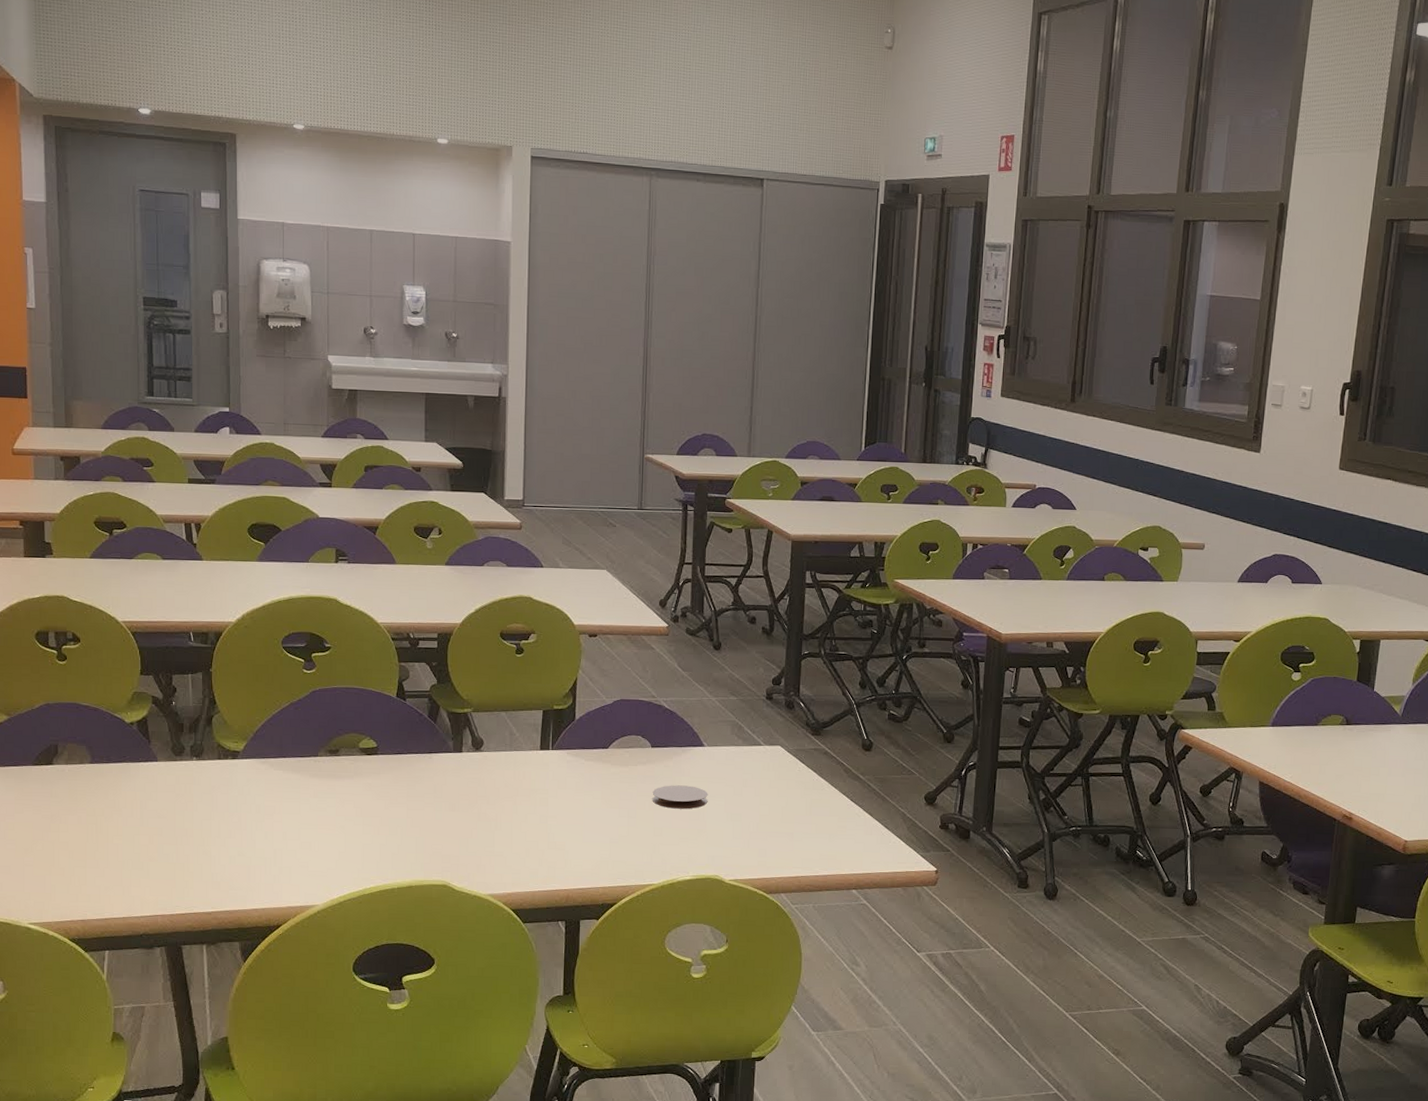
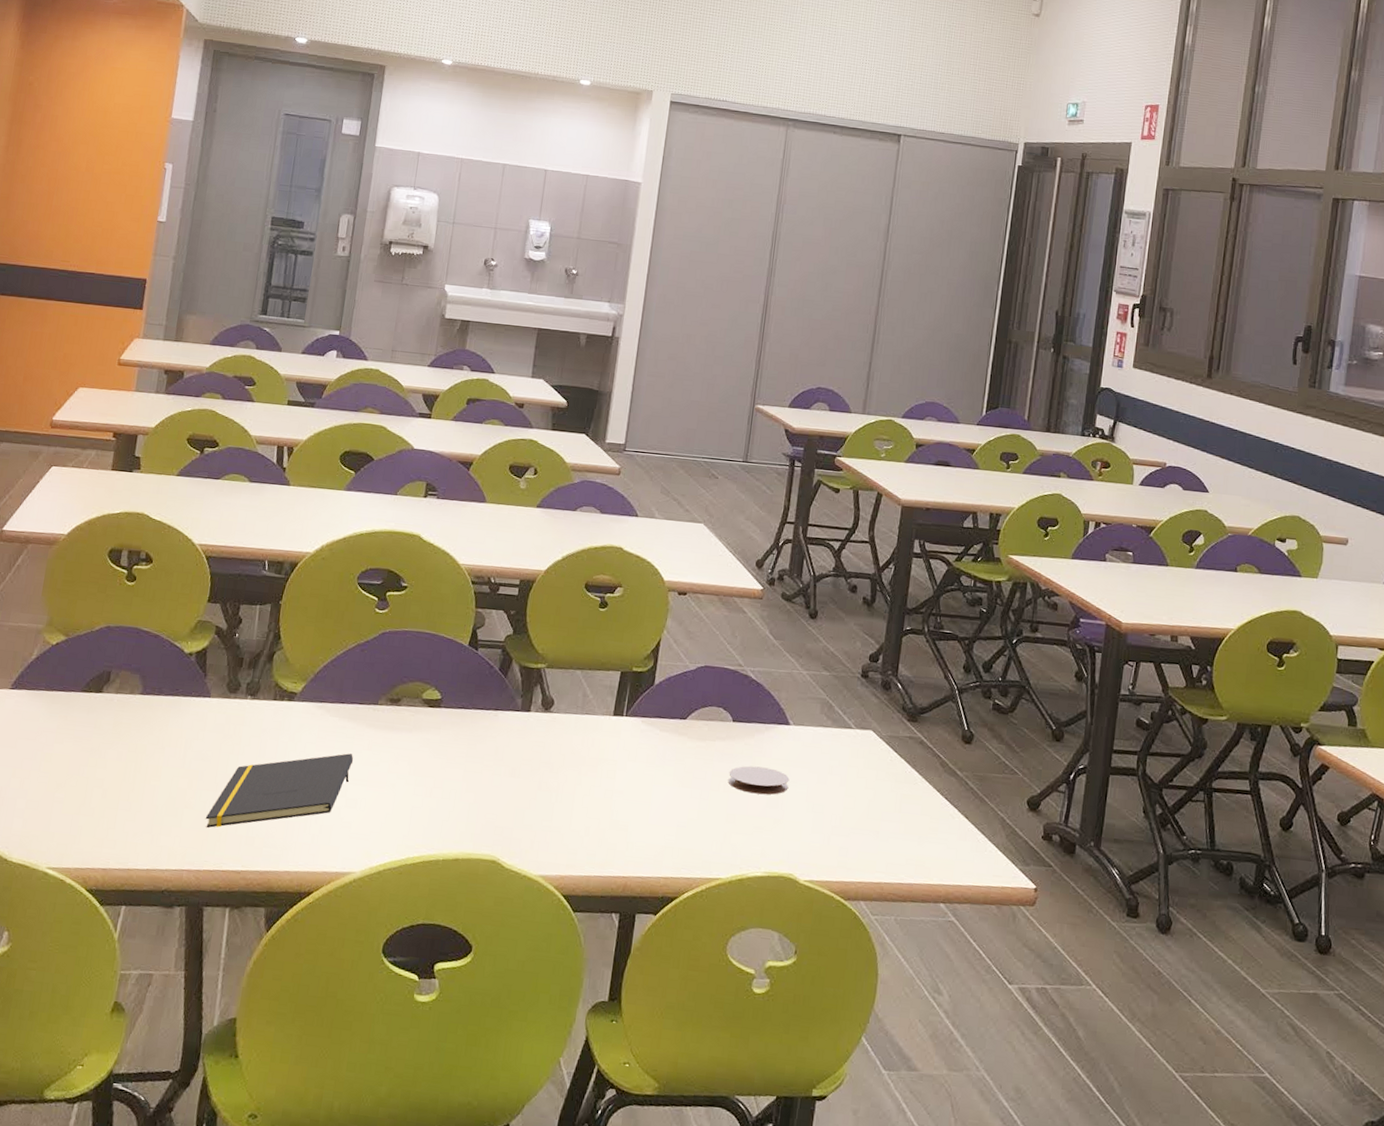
notepad: none [171,802,301,877] -> present [206,753,353,828]

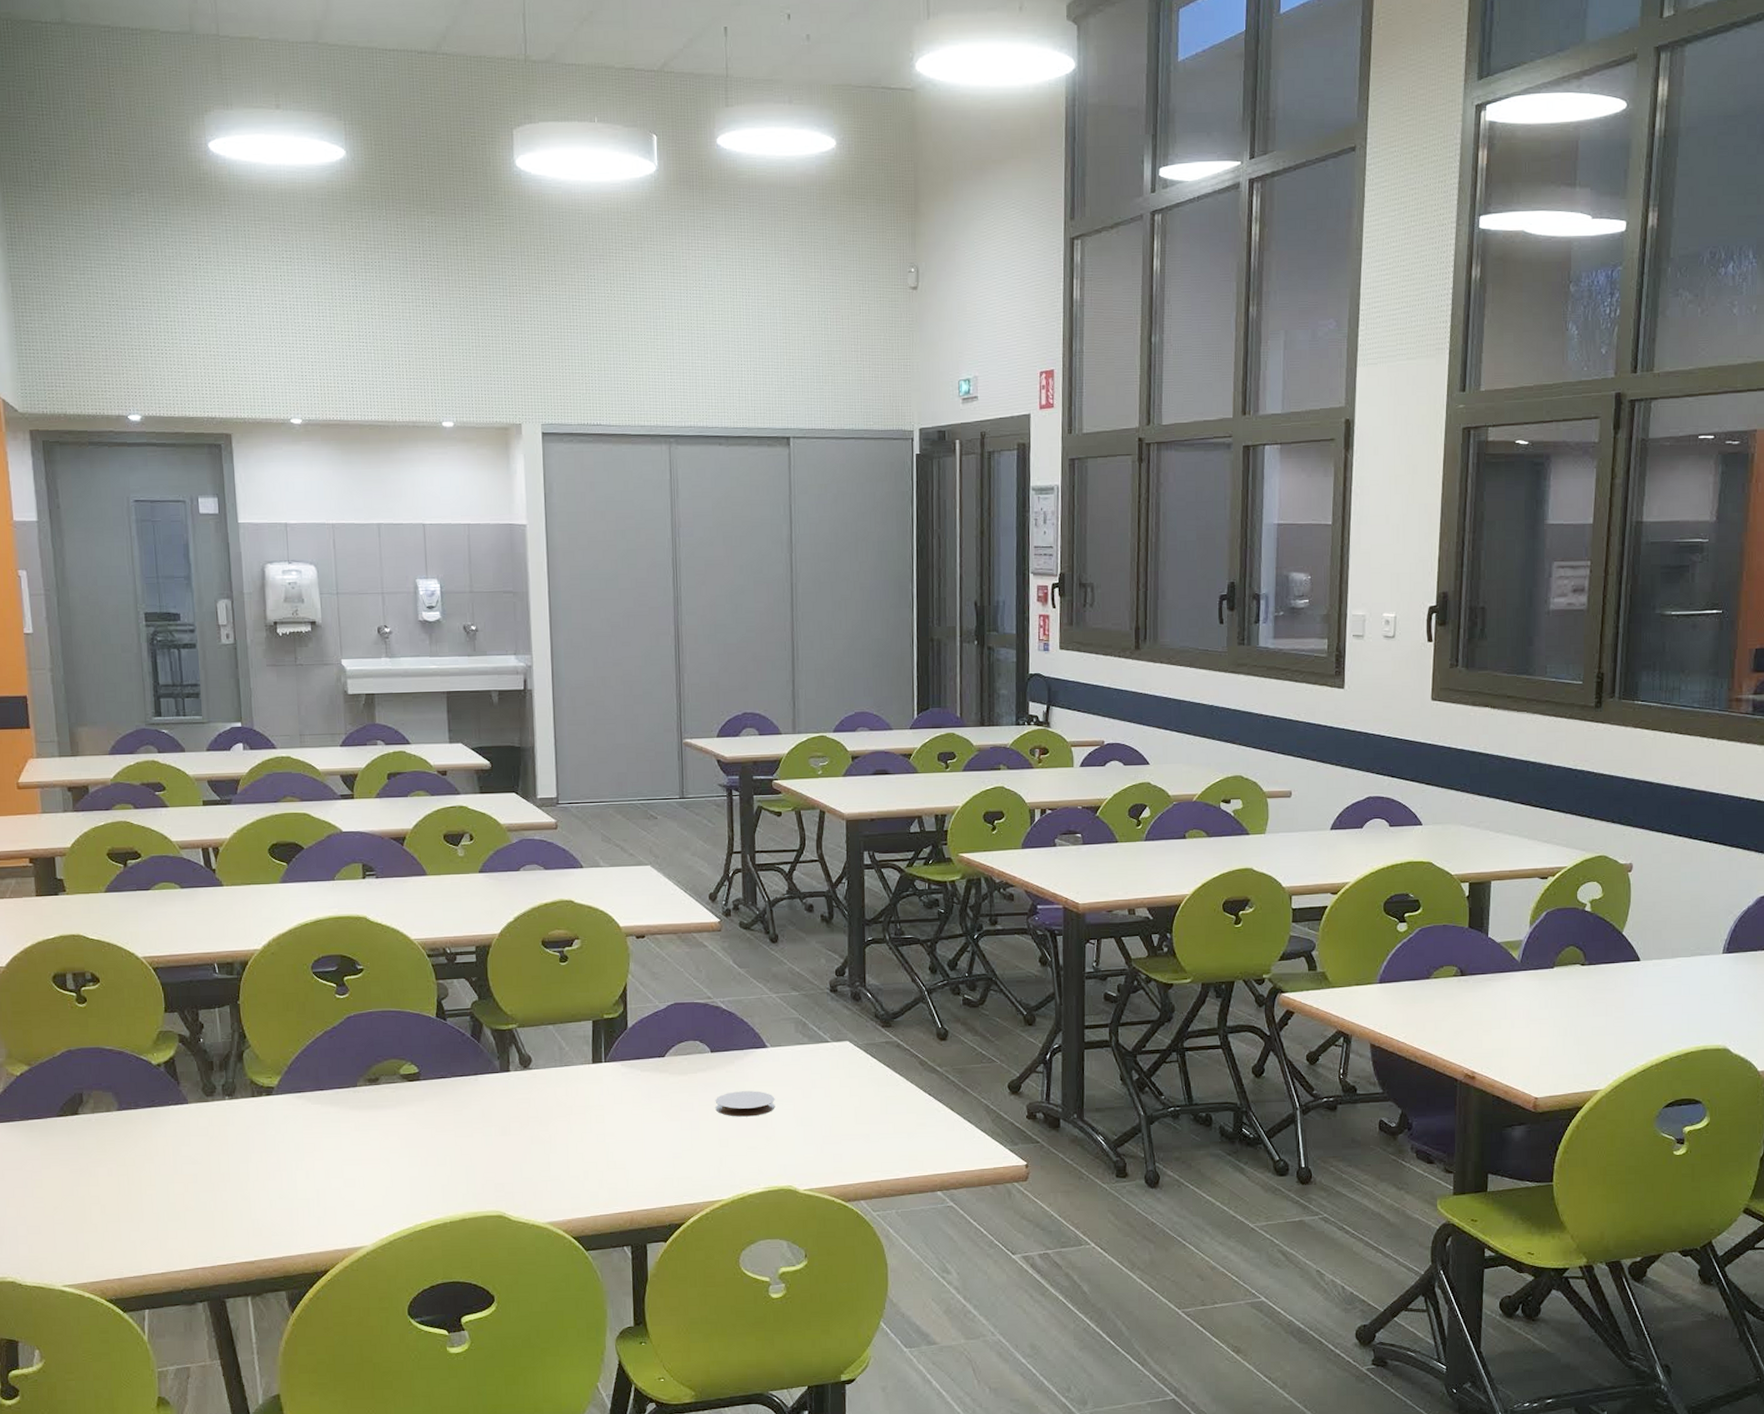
notepad: present [206,753,353,828] -> none [209,1137,344,1226]

